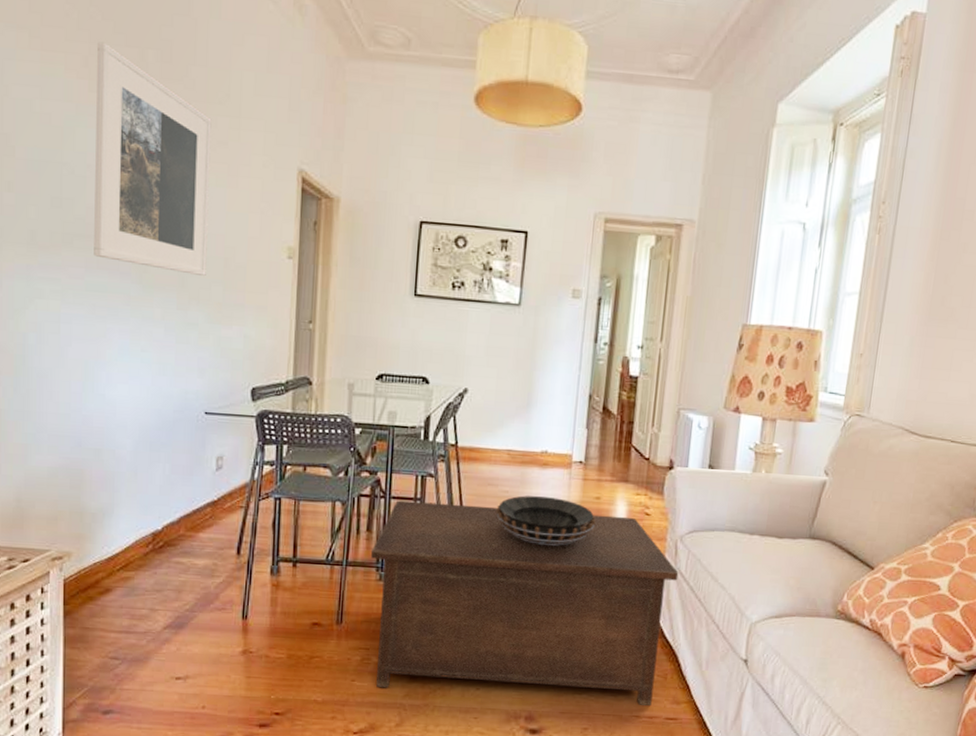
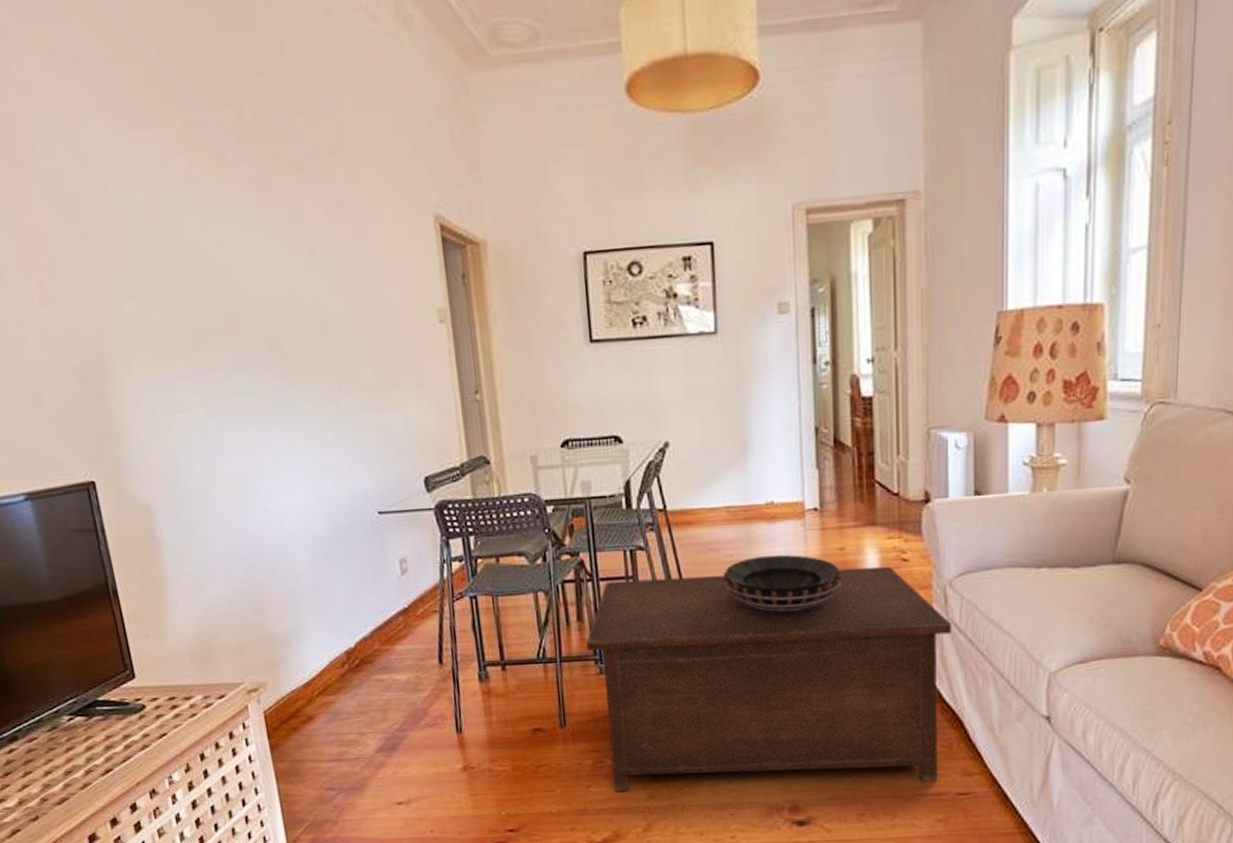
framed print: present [94,41,212,276] -> none [189,107,353,359]

